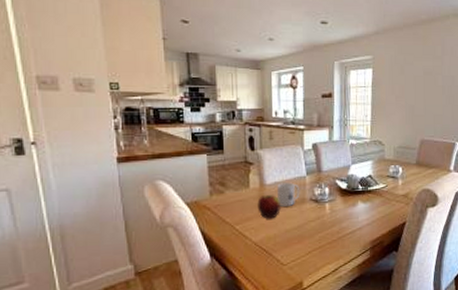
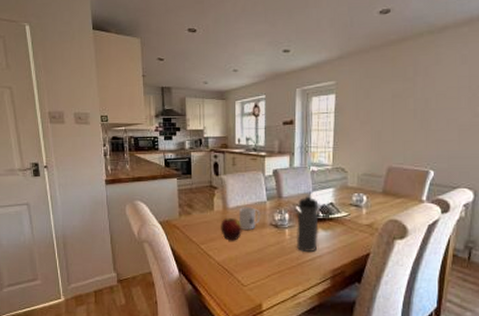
water bottle: none [336,168,359,226] -> present [296,195,319,253]

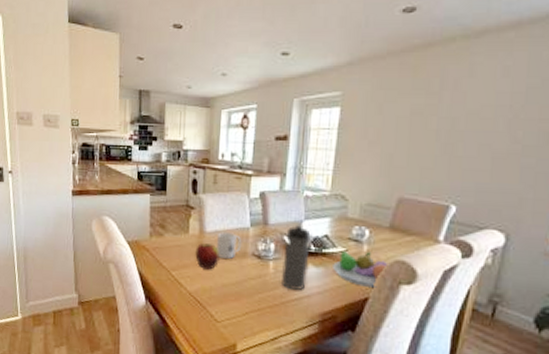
fruit bowl: none [339,214,385,244] -> present [333,249,390,288]

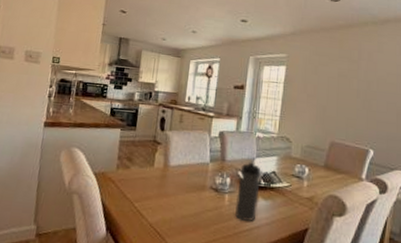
apple: present [195,243,220,270] -> none [158,176,181,202]
mug: present [217,232,242,259] -> none [179,166,202,192]
fruit bowl: present [333,249,390,288] -> none [279,185,325,219]

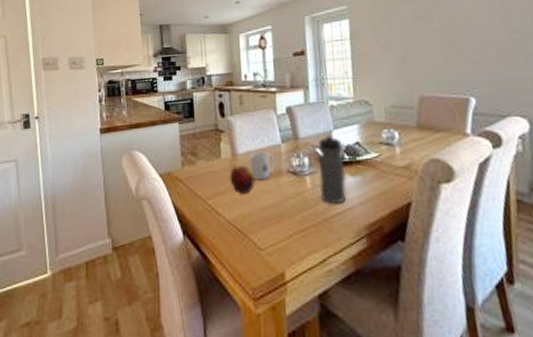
apple: none [158,176,181,202] -> present [230,166,255,194]
mug: none [179,166,202,192] -> present [250,151,276,181]

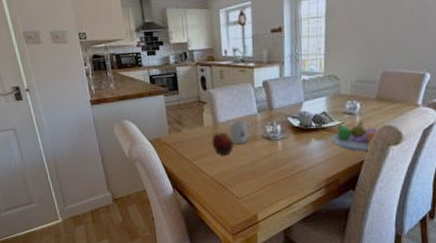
water bottle: present [318,134,347,205] -> none [288,105,312,163]
fruit bowl: none [369,154,426,191] -> present [332,121,380,152]

